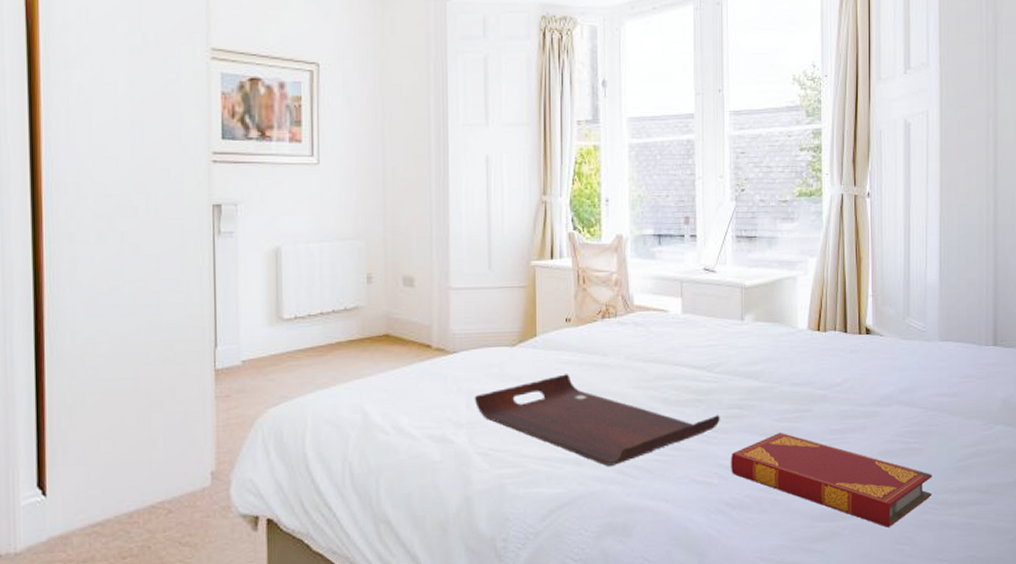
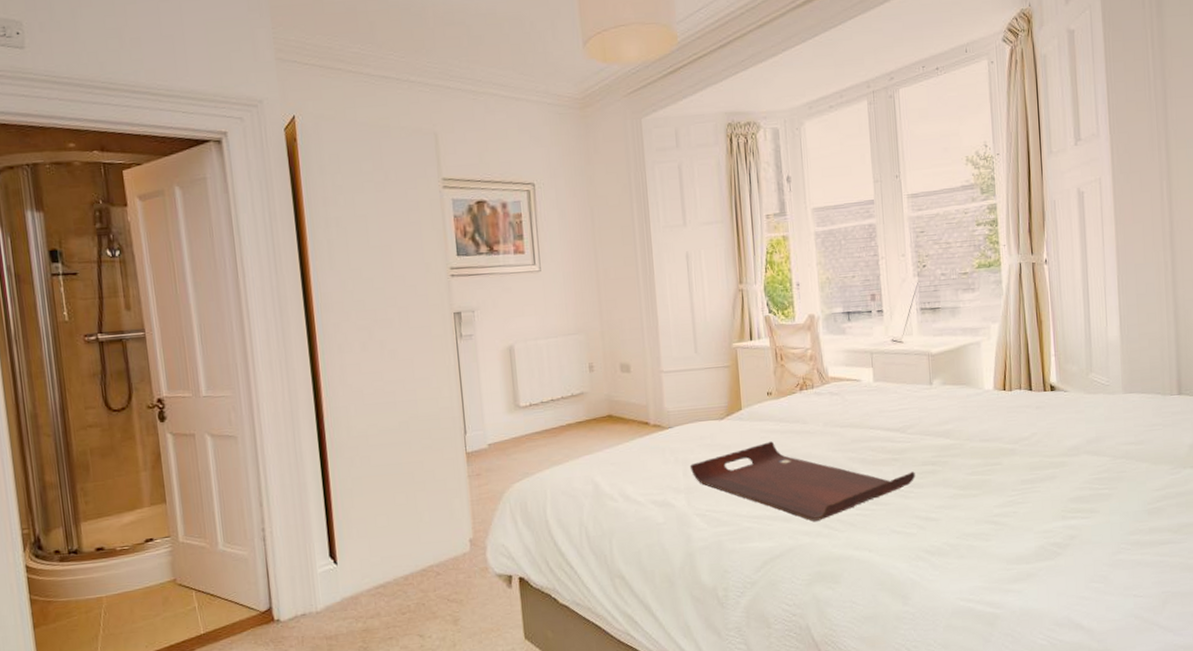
hardback book: present [731,432,932,527] -> none [927,484,1124,568]

